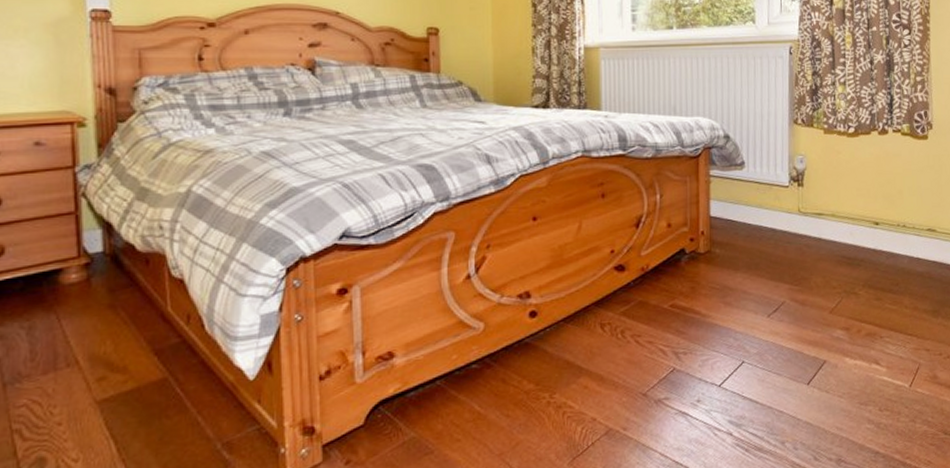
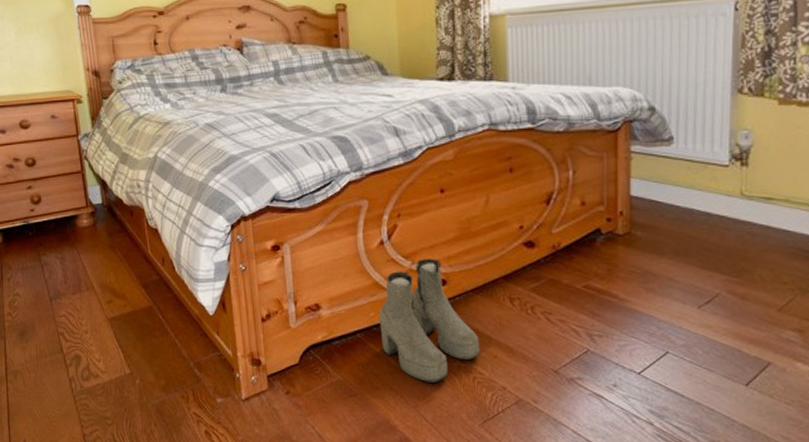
boots: none [462,289,570,425] -> present [378,258,480,383]

